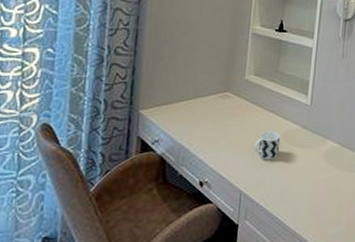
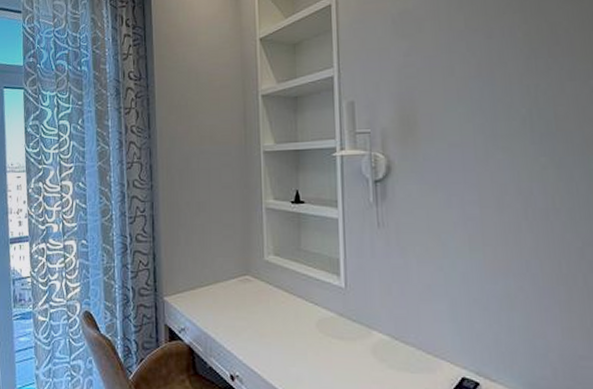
cup: present [254,131,281,160] -> none [284,320,315,354]

